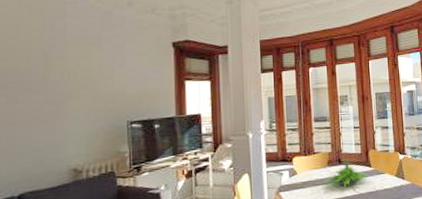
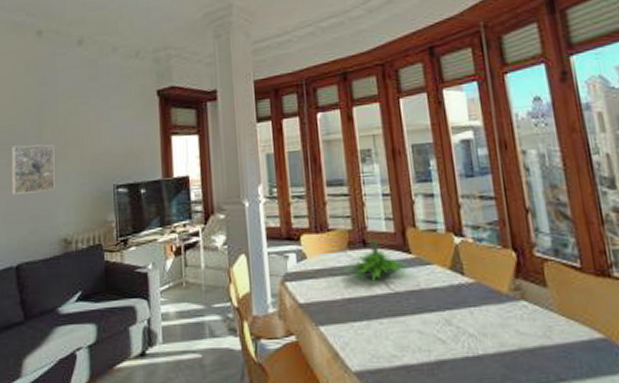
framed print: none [12,84,64,130] -> present [11,144,55,195]

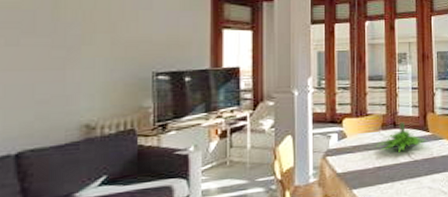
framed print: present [11,144,55,195] -> none [11,25,76,78]

